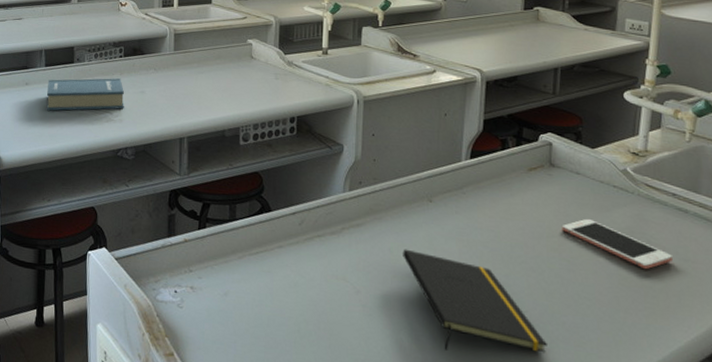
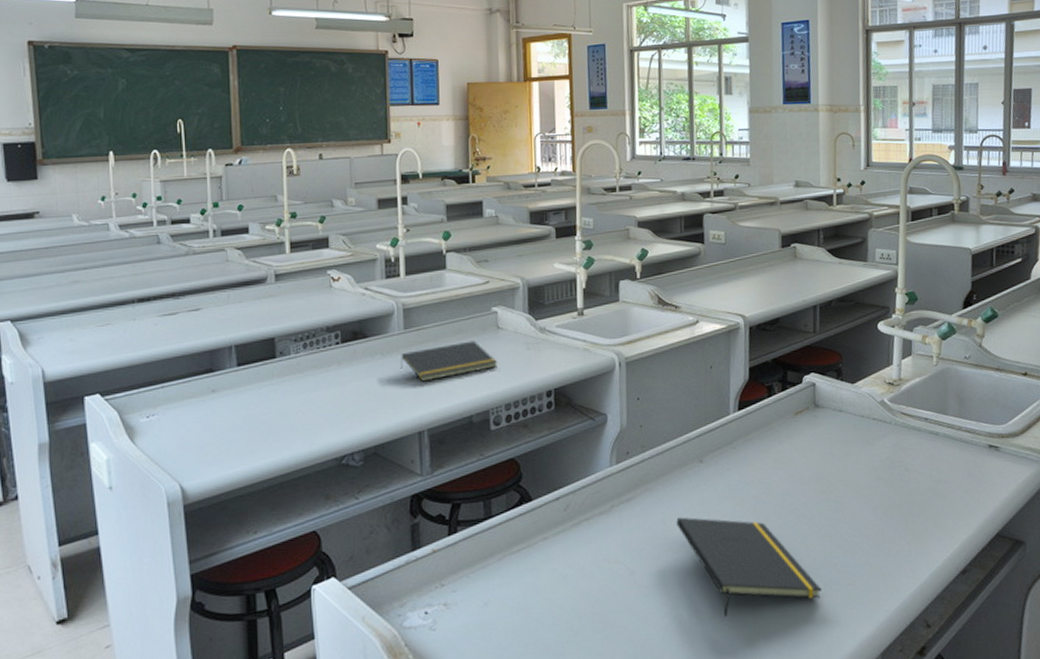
hardback book: present [46,78,124,111] -> none [243,370,346,421]
notepad: none [168,66,250,97] -> present [400,340,498,382]
cell phone: present [561,218,674,270] -> none [828,455,929,497]

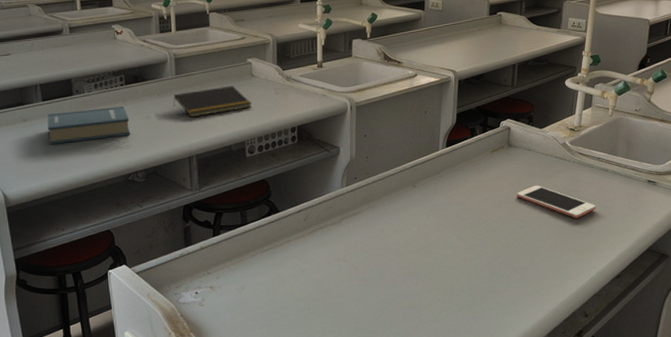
hardback book: none [243,370,346,421] -> present [47,107,131,145]
notepad: present [676,517,822,616] -> none [392,228,504,303]
cell phone: none [828,455,929,497] -> present [516,185,597,219]

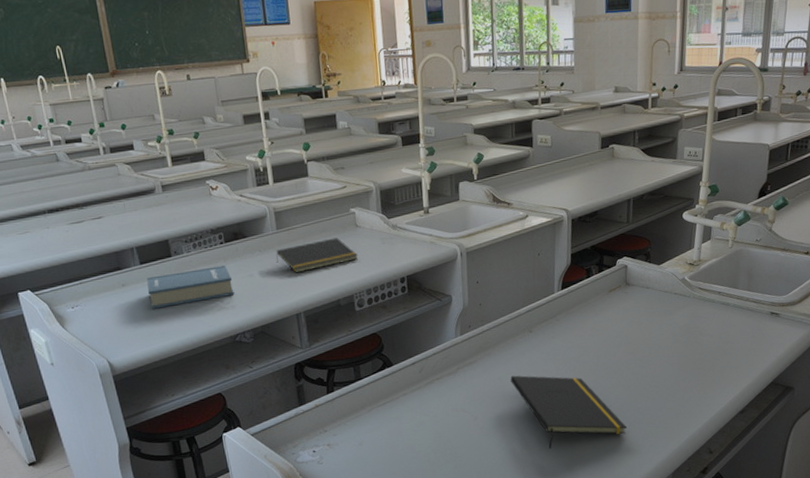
notepad: none [392,228,504,303] -> present [510,375,627,449]
cell phone: present [516,185,597,219] -> none [636,323,718,356]

